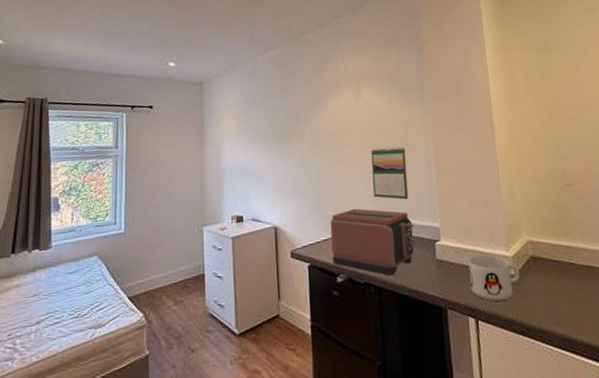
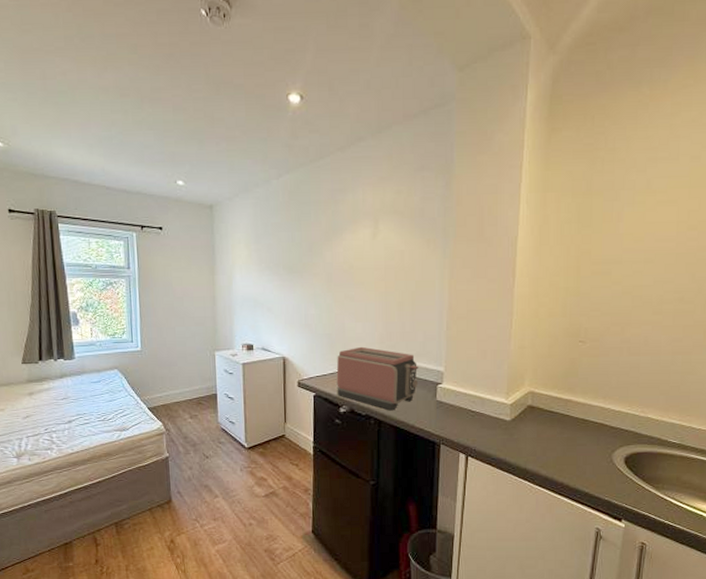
calendar: present [371,146,409,200] -> none [382,288,419,343]
mug: present [468,255,520,302] -> none [465,400,516,443]

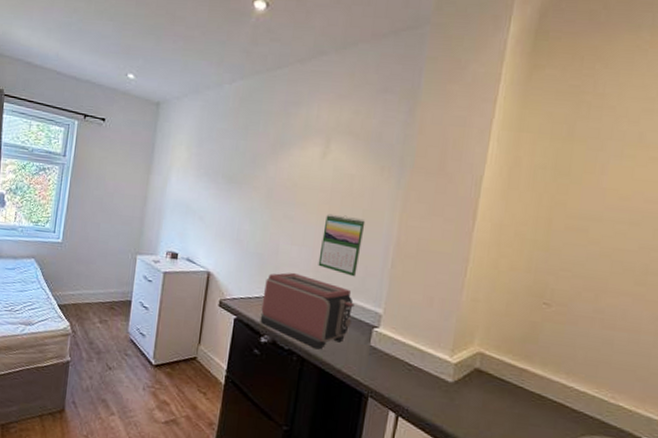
calendar: none [382,288,419,343] -> present [318,213,366,277]

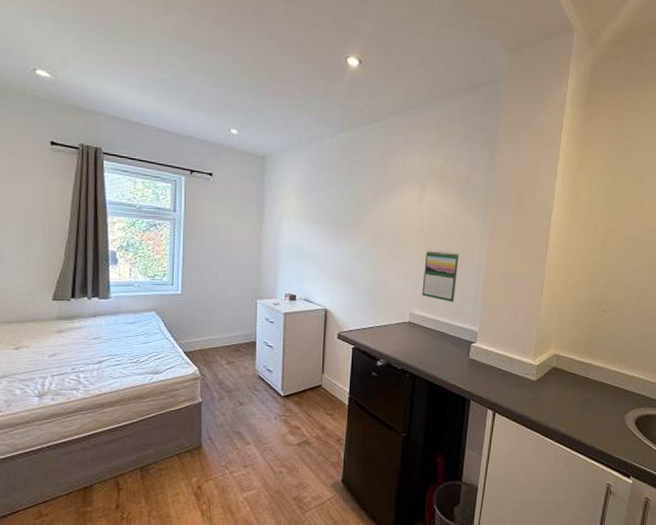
toaster: present [260,272,355,350] -> none [375,303,455,366]

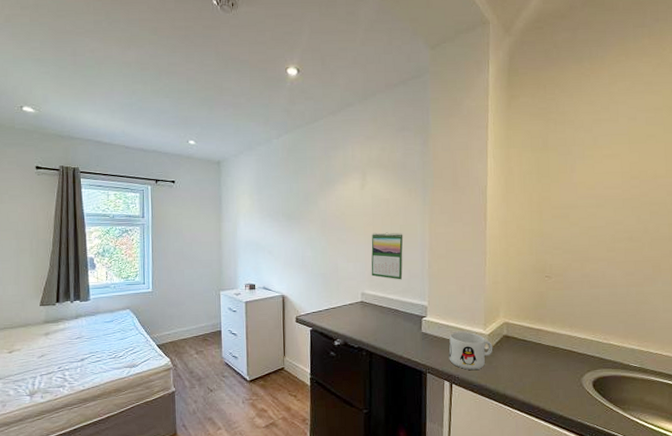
mug: none [494,360,541,401] -> present [449,331,493,371]

